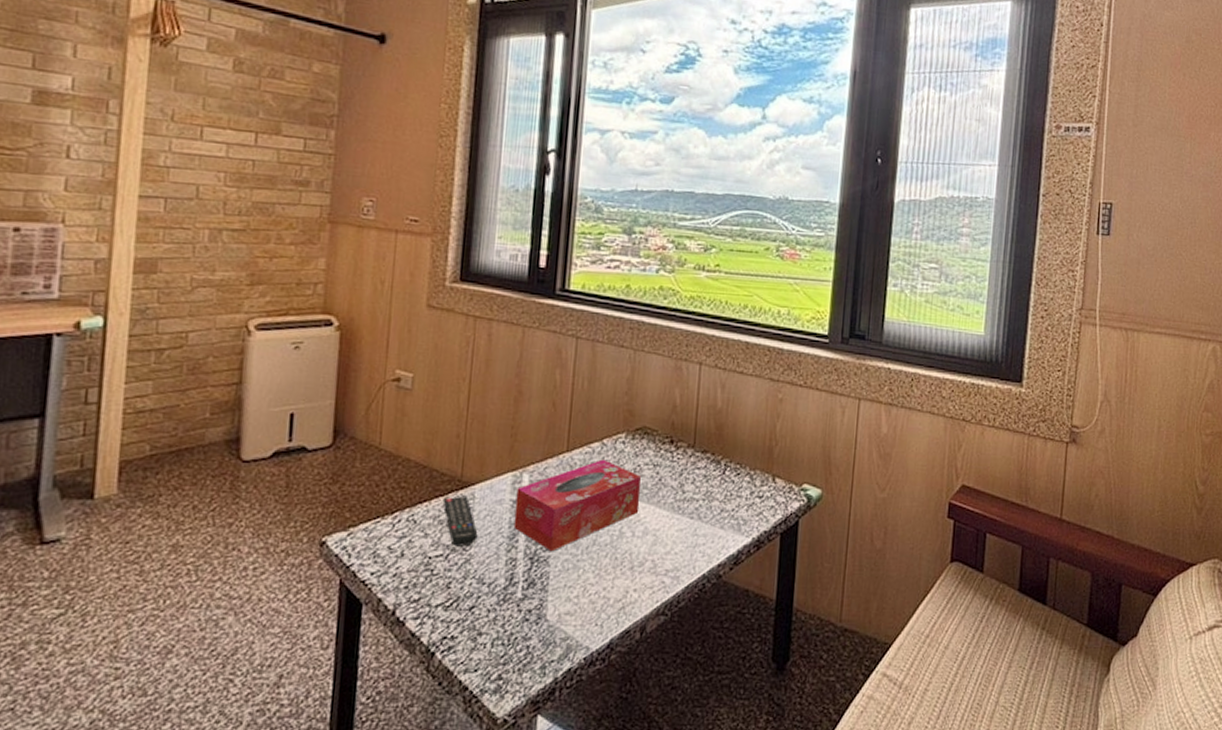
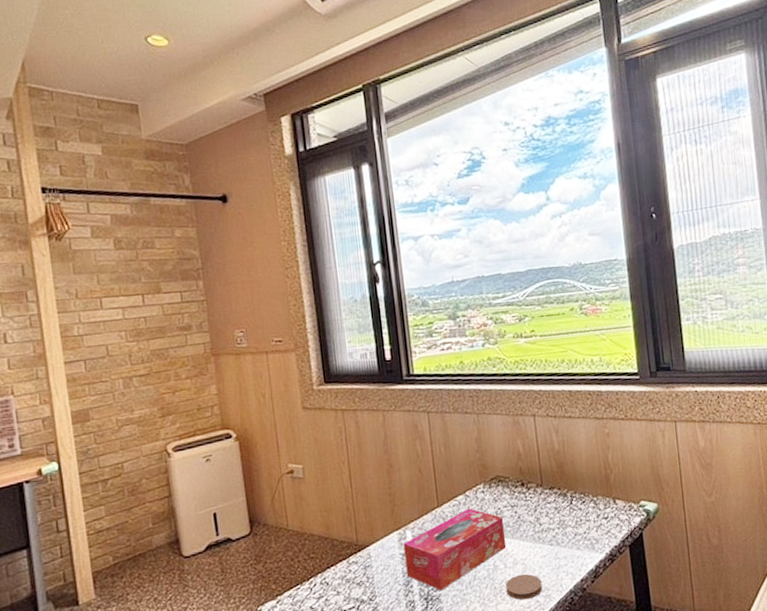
remote control: present [442,495,478,547] -> none [346,556,380,599]
coaster: none [628,547,673,578] -> present [506,573,543,600]

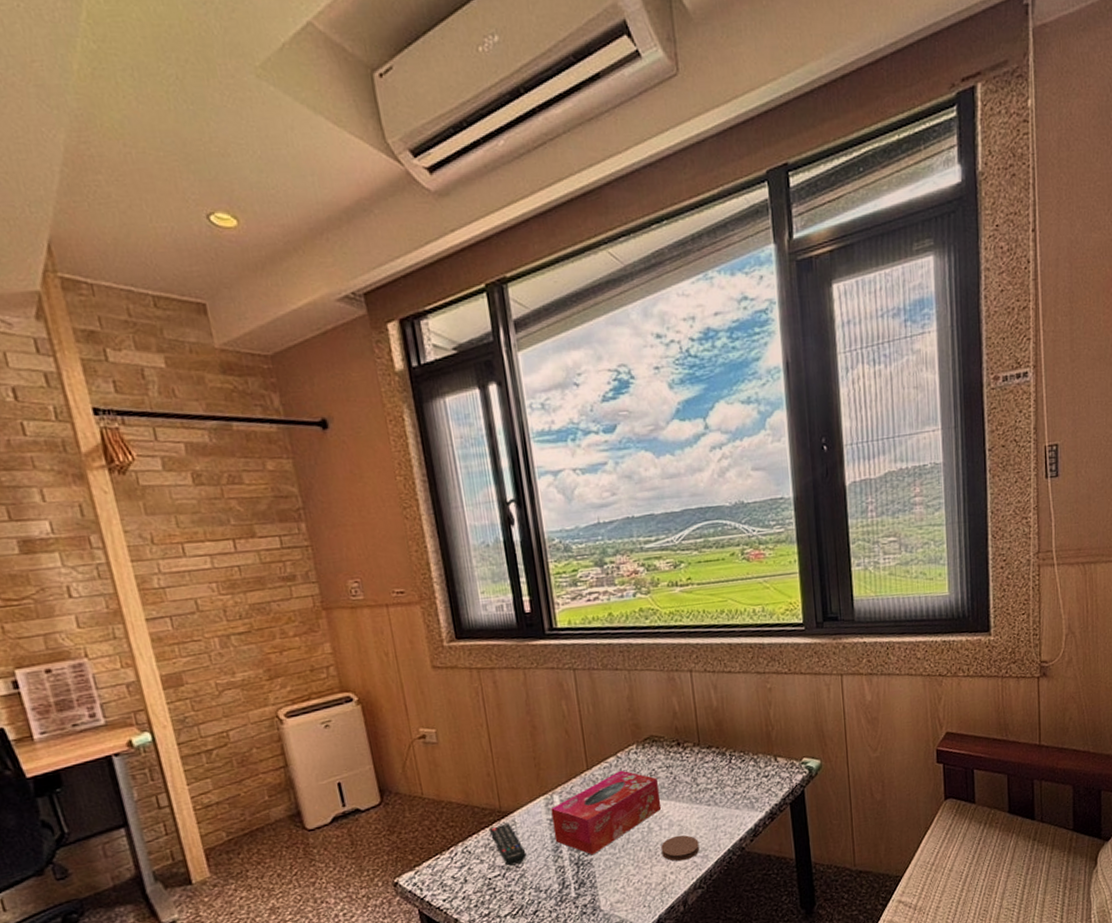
remote control: none [346,556,380,599] -> present [489,823,527,866]

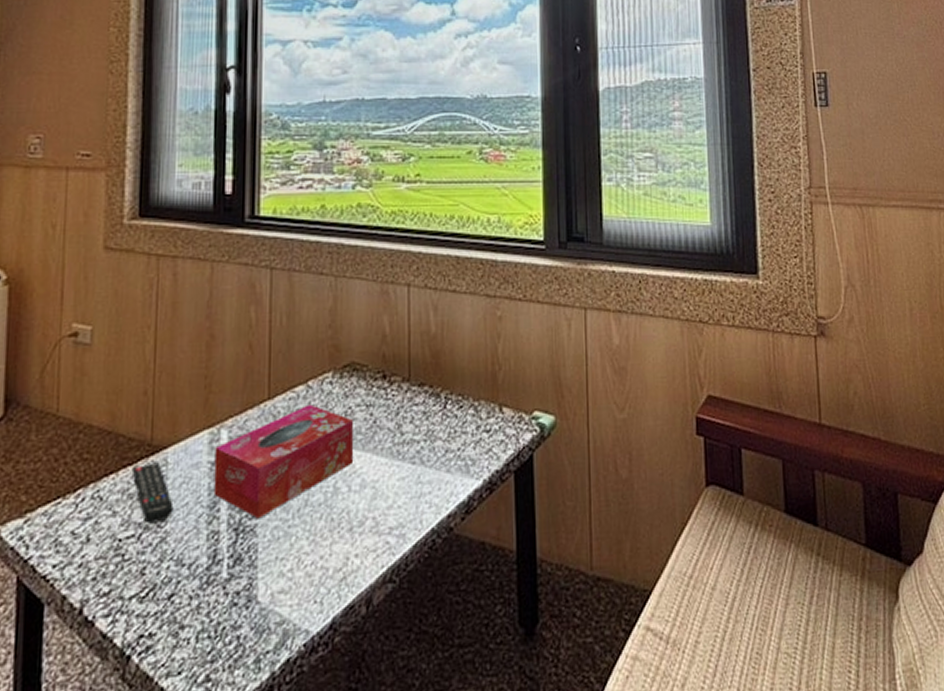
coaster: present [661,835,700,862] -> none [347,501,396,540]

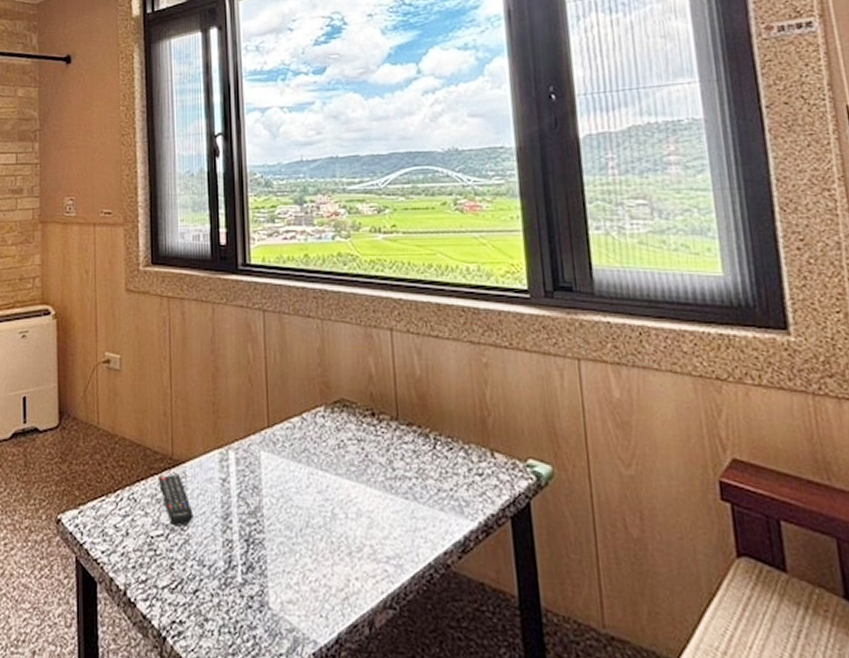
tissue box: present [213,404,354,519] -> none [225,435,349,534]

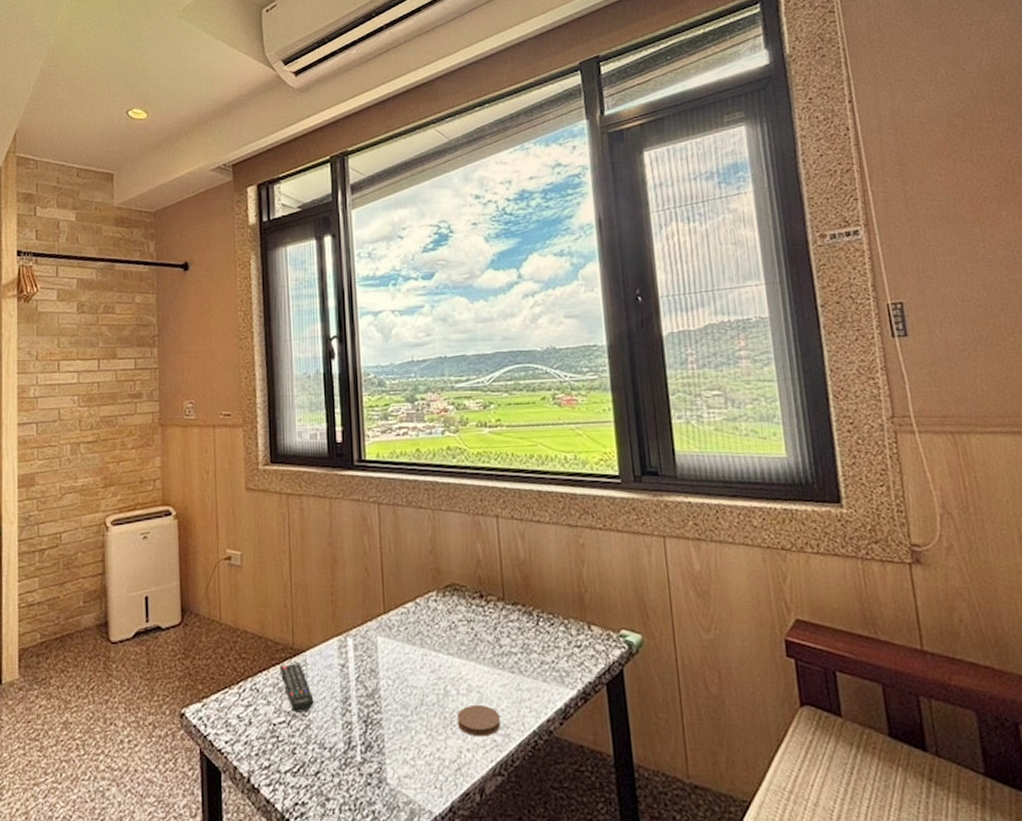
coaster: none [345,530,393,566] -> present [457,704,501,737]

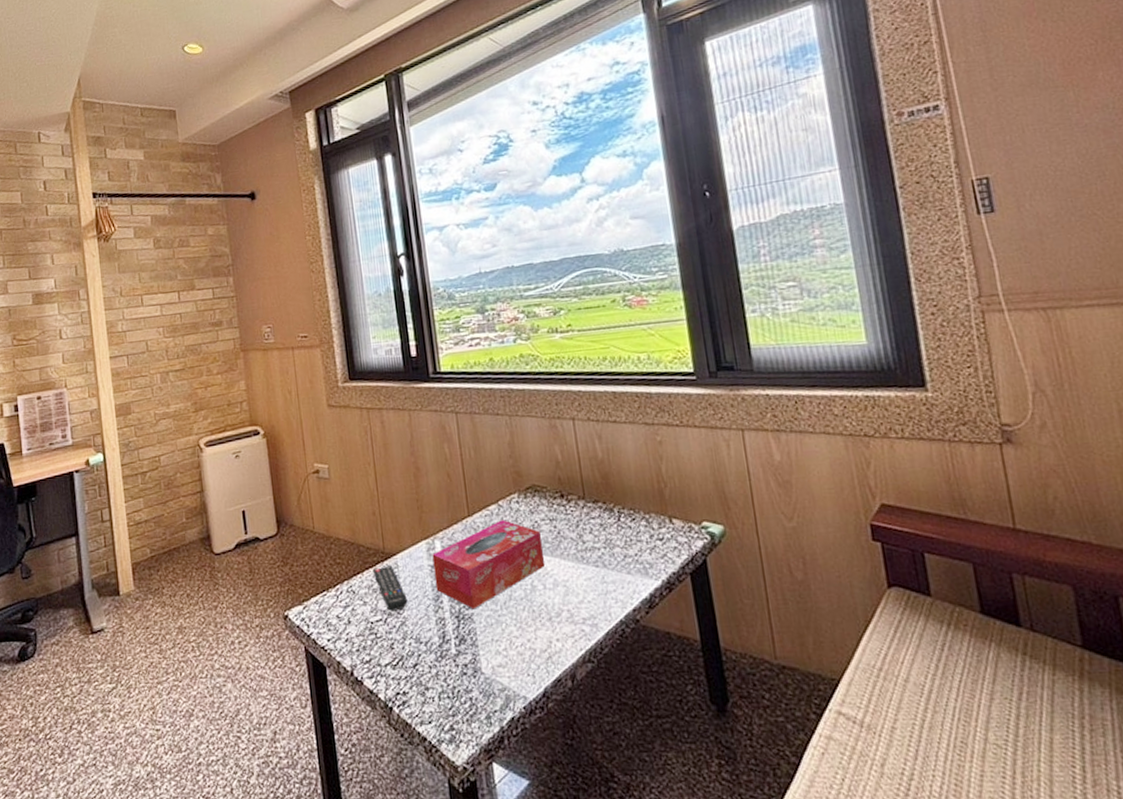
tissue box: none [343,618,460,714] -> present [432,519,546,610]
coaster: present [457,704,501,737] -> none [545,597,588,628]

